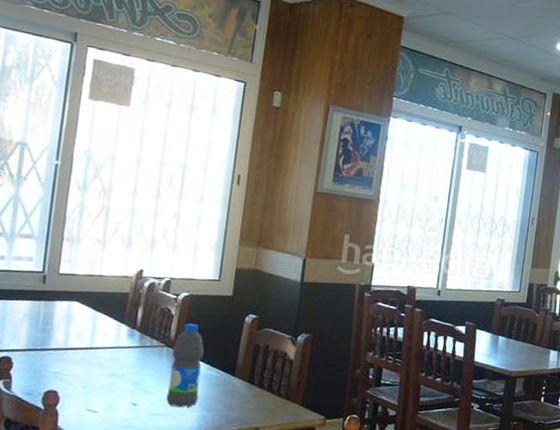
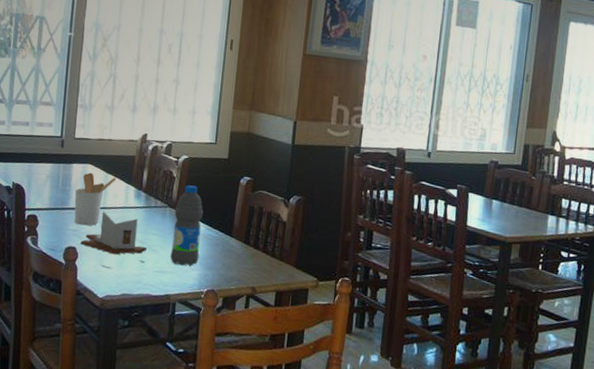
utensil holder: none [56,310,107,368] -> present [74,172,117,226]
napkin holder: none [63,352,140,398] -> present [81,211,147,255]

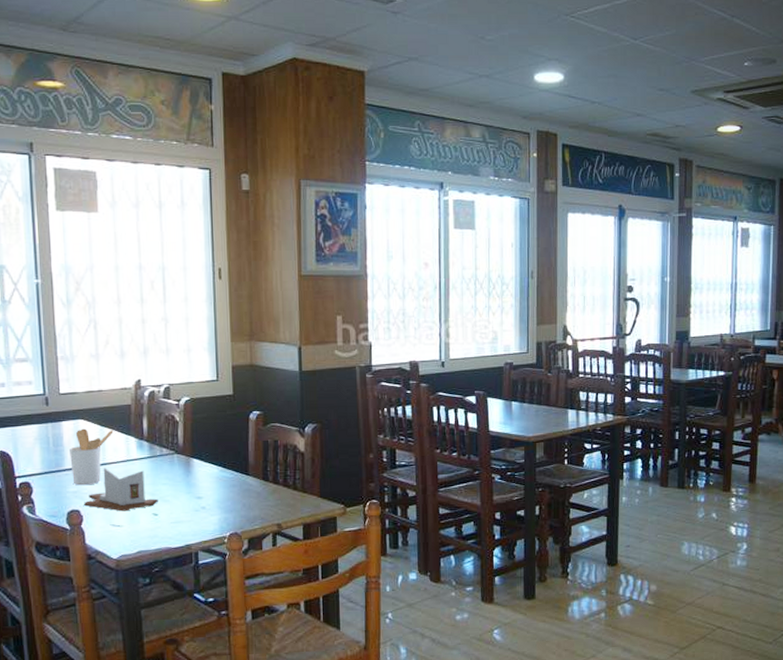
water bottle: present [170,185,204,266] -> none [183,428,217,513]

